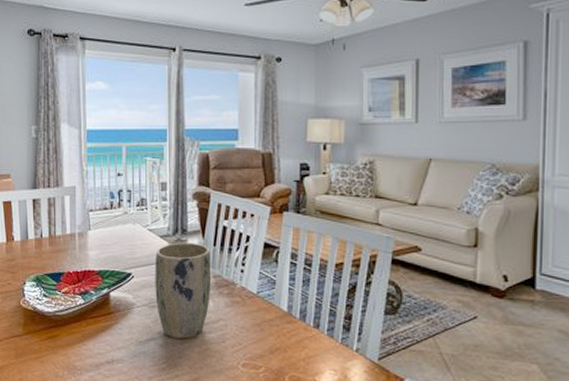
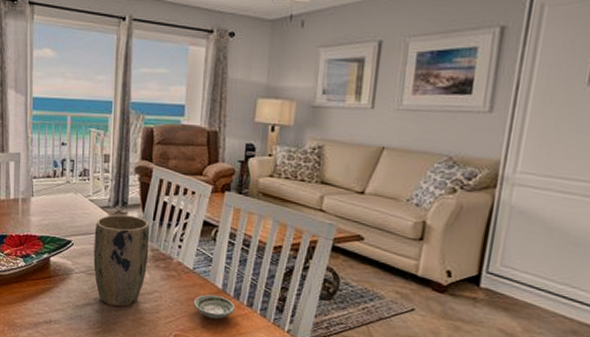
saucer: none [259,318,302,344] -> present [193,294,236,319]

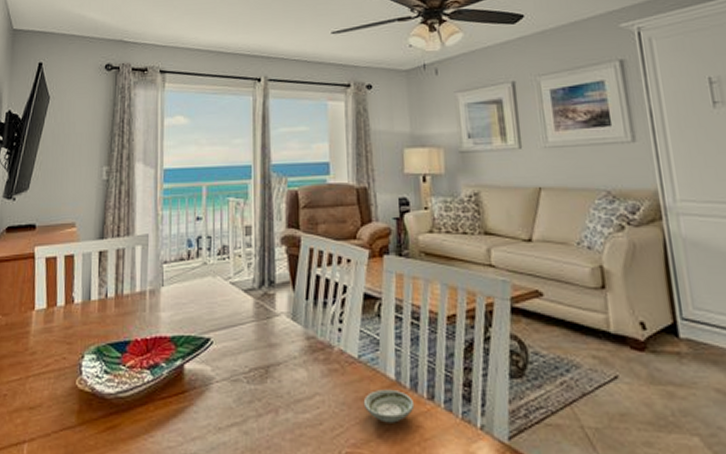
plant pot: present [93,214,150,307] -> none [237,297,305,422]

